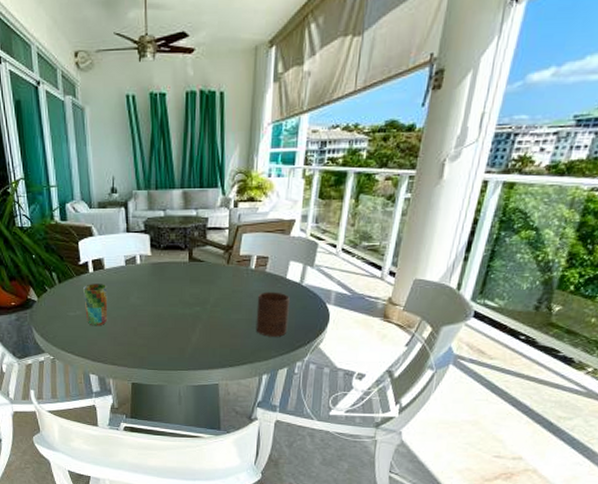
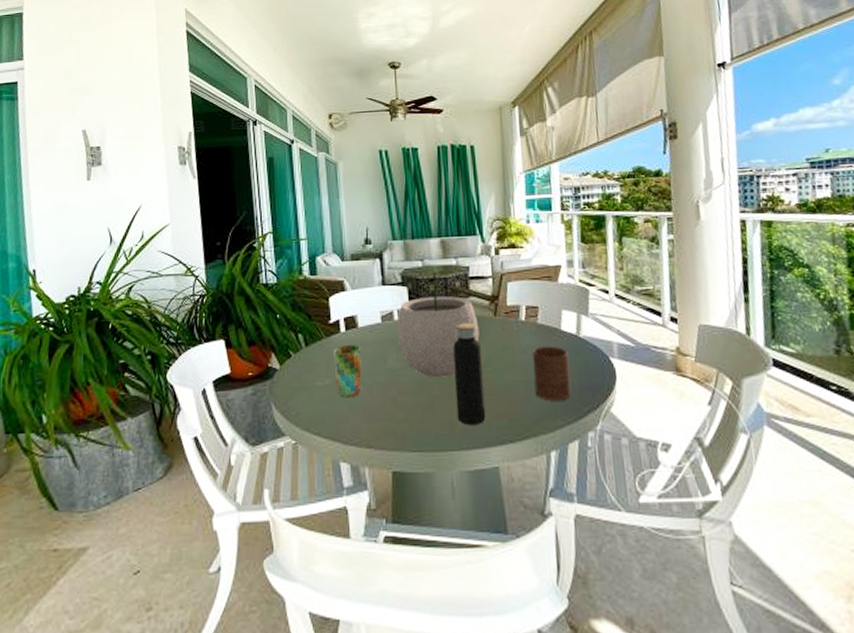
plant pot: none [138,222,212,314] -> present [396,272,480,378]
water bottle: none [187,262,213,352] -> present [453,315,486,425]

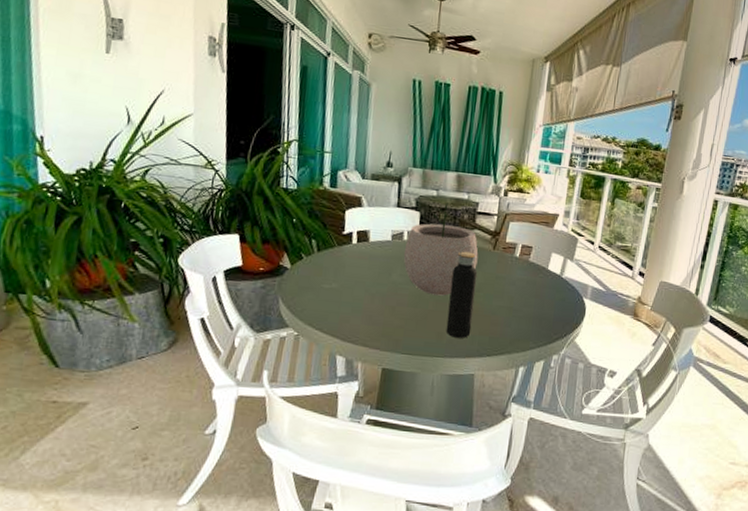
cup: present [334,345,362,398] -> none [342,255,370,302]
cup: present [532,346,572,401] -> none [516,280,550,328]

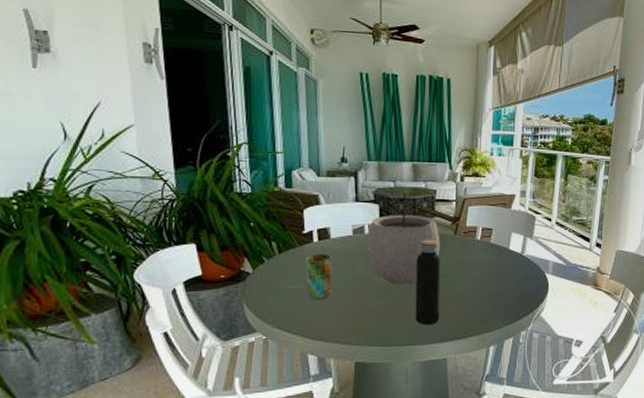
cup: none [342,255,370,302] -> present [306,254,333,300]

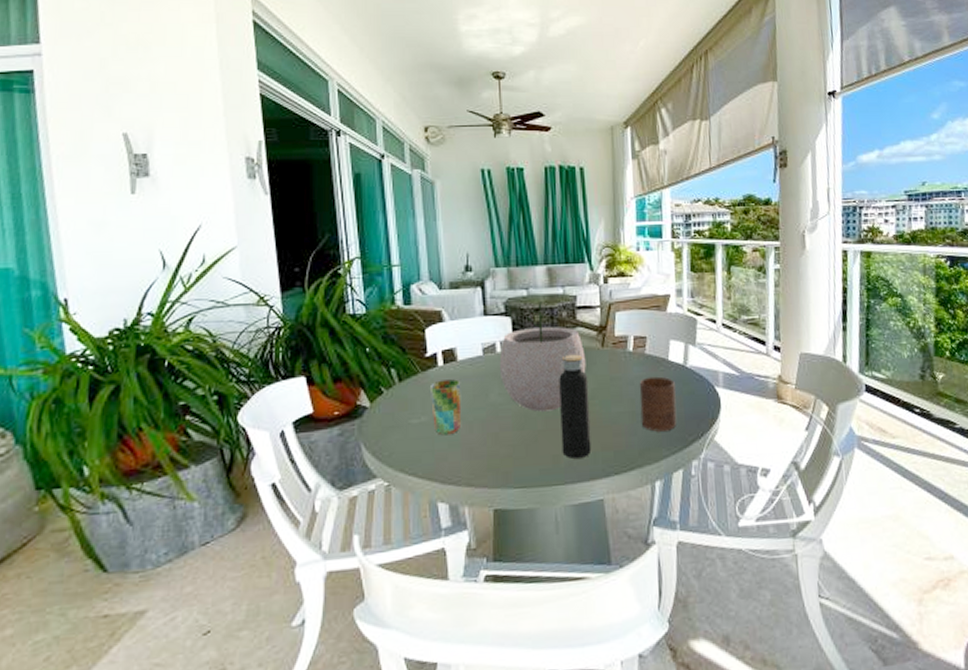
cup: none [482,262,513,307] -> present [639,376,677,432]

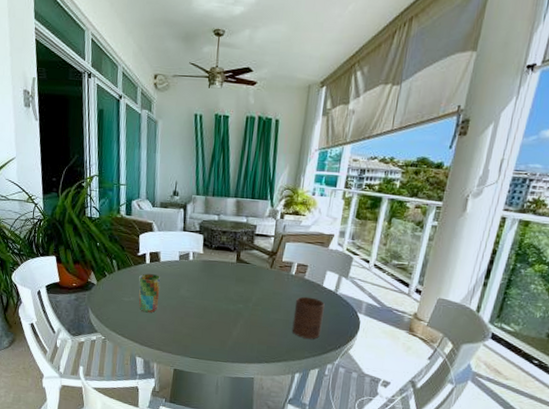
plant pot: present [499,301,586,412] -> none [189,226,257,309]
water bottle: present [559,346,592,459] -> none [228,264,256,346]

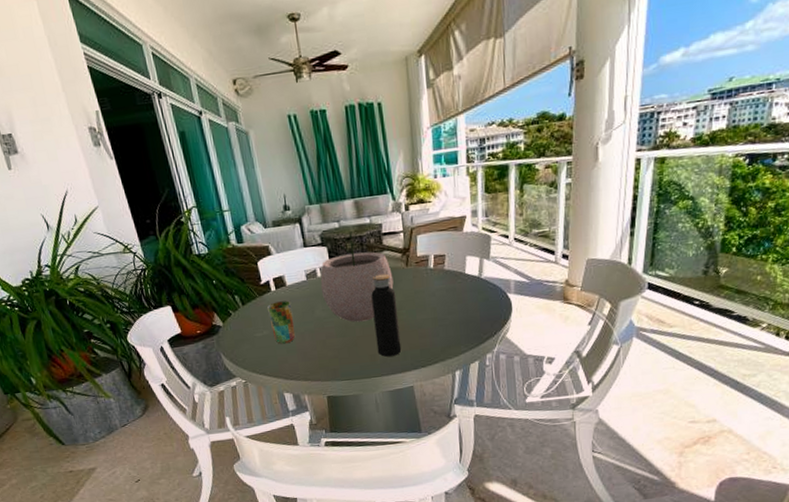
plant pot: none [189,226,257,309] -> present [320,231,394,322]
water bottle: none [228,264,256,346] -> present [371,267,402,357]
cup: present [292,296,325,339] -> none [440,287,474,333]

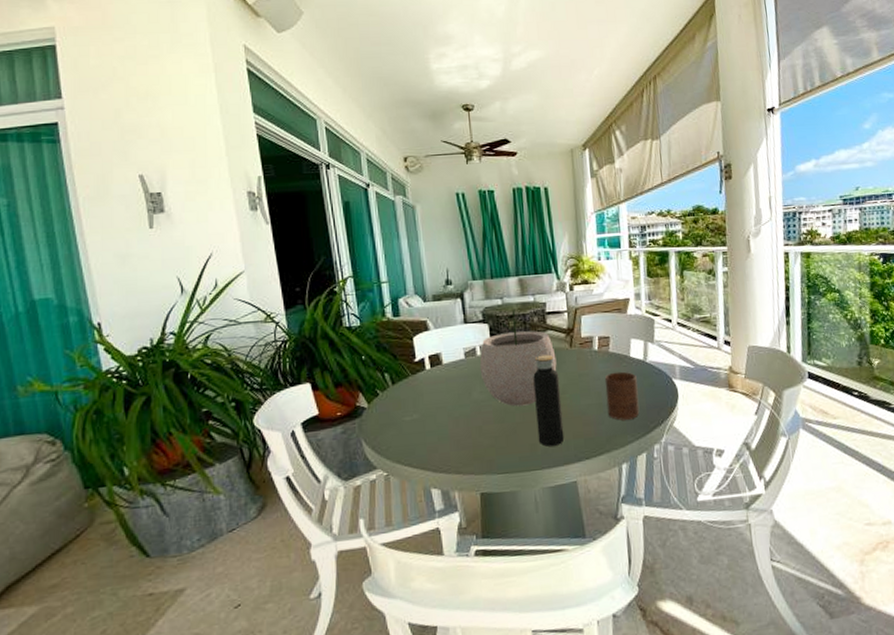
cup: present [267,300,296,344] -> none [420,380,449,430]
cup: none [440,287,474,333] -> present [604,371,640,421]

